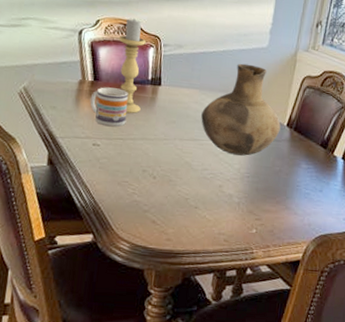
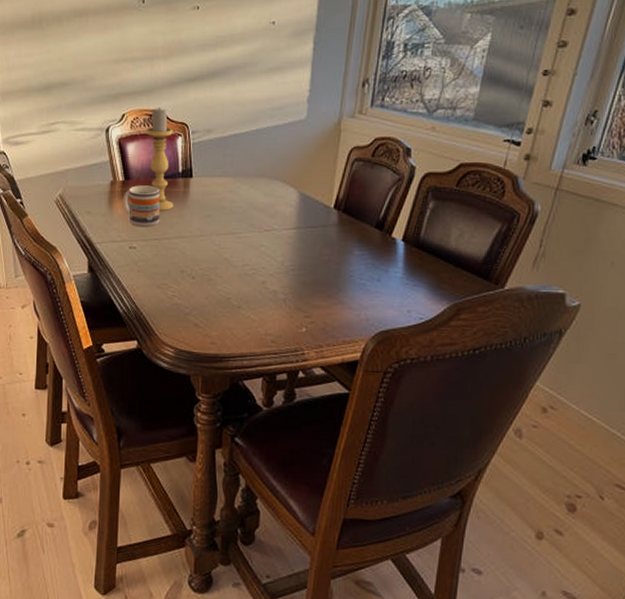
vase: present [201,63,281,156] -> none [237,141,327,247]

